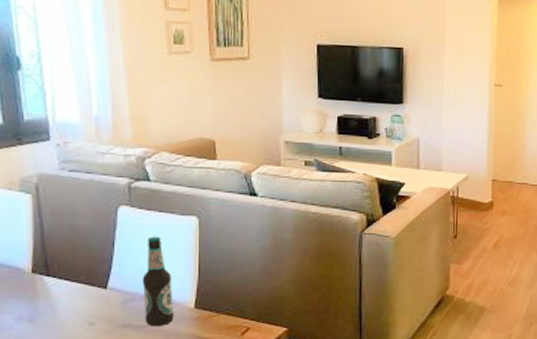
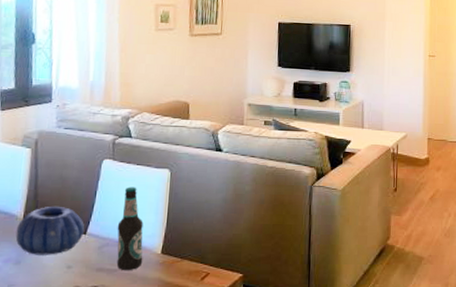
decorative bowl: none [25,258,105,312] -> present [15,206,85,255]

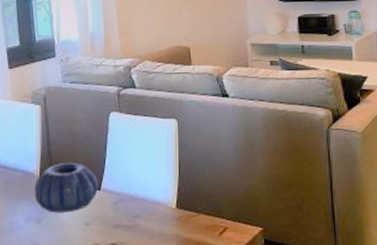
bottle: present [116,187,143,271] -> none [130,139,159,227]

